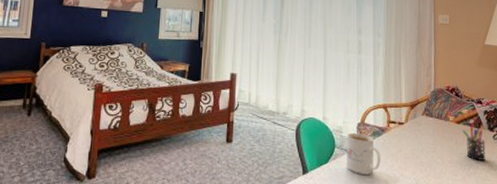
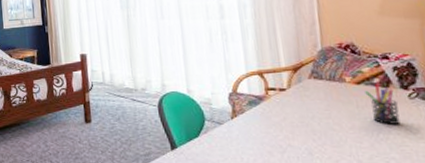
mug: present [346,132,381,174] -> none [217,103,262,147]

